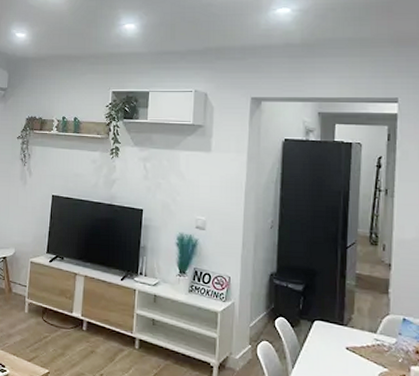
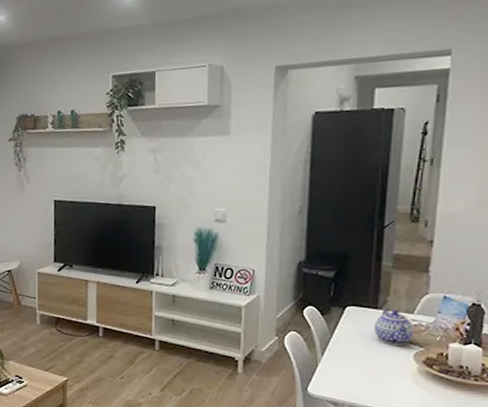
teapot: none [341,326,378,364] -> present [374,309,414,345]

